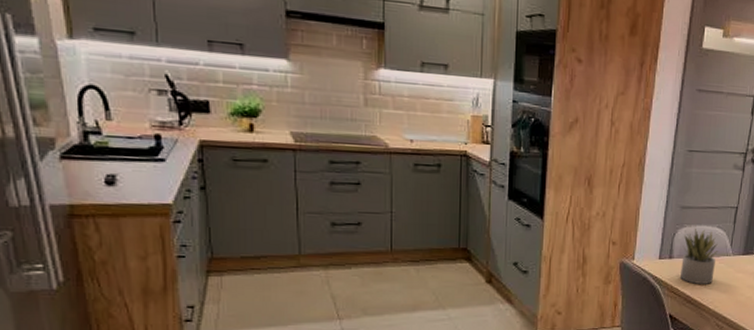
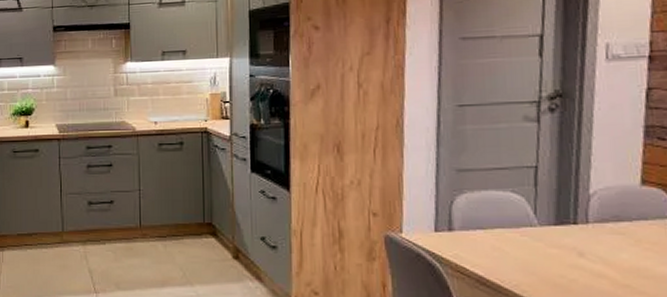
succulent plant: present [680,229,718,284] -> none [465,195,517,262]

